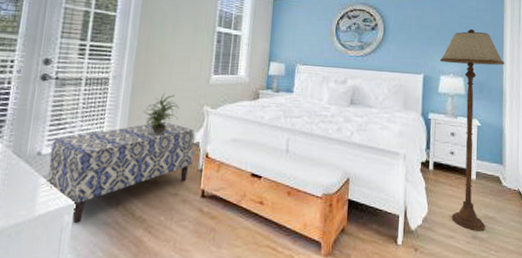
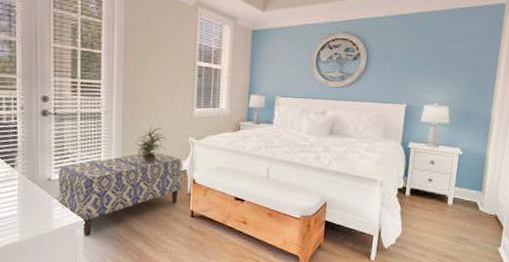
floor lamp: present [439,29,505,232] -> none [424,56,496,251]

